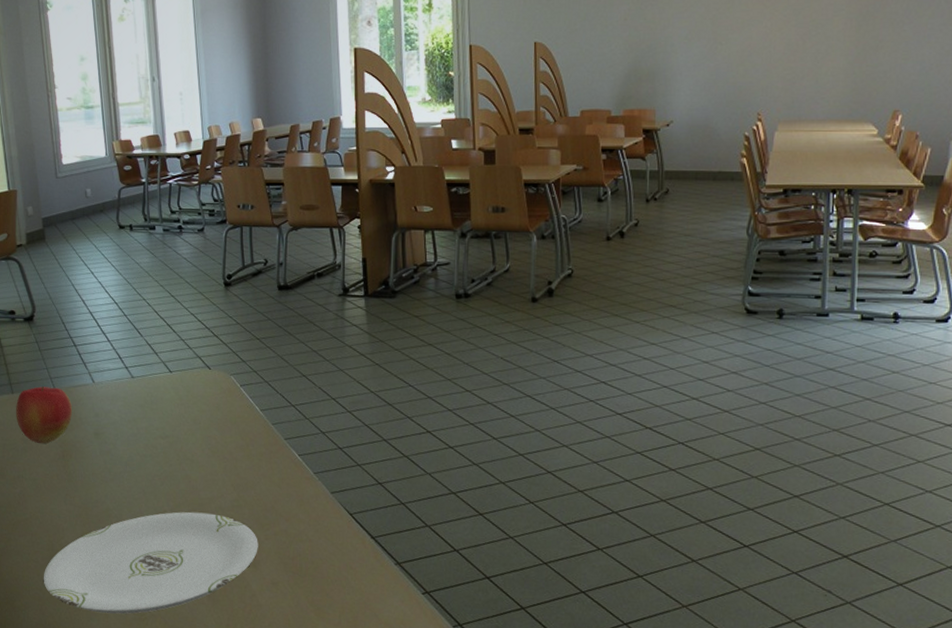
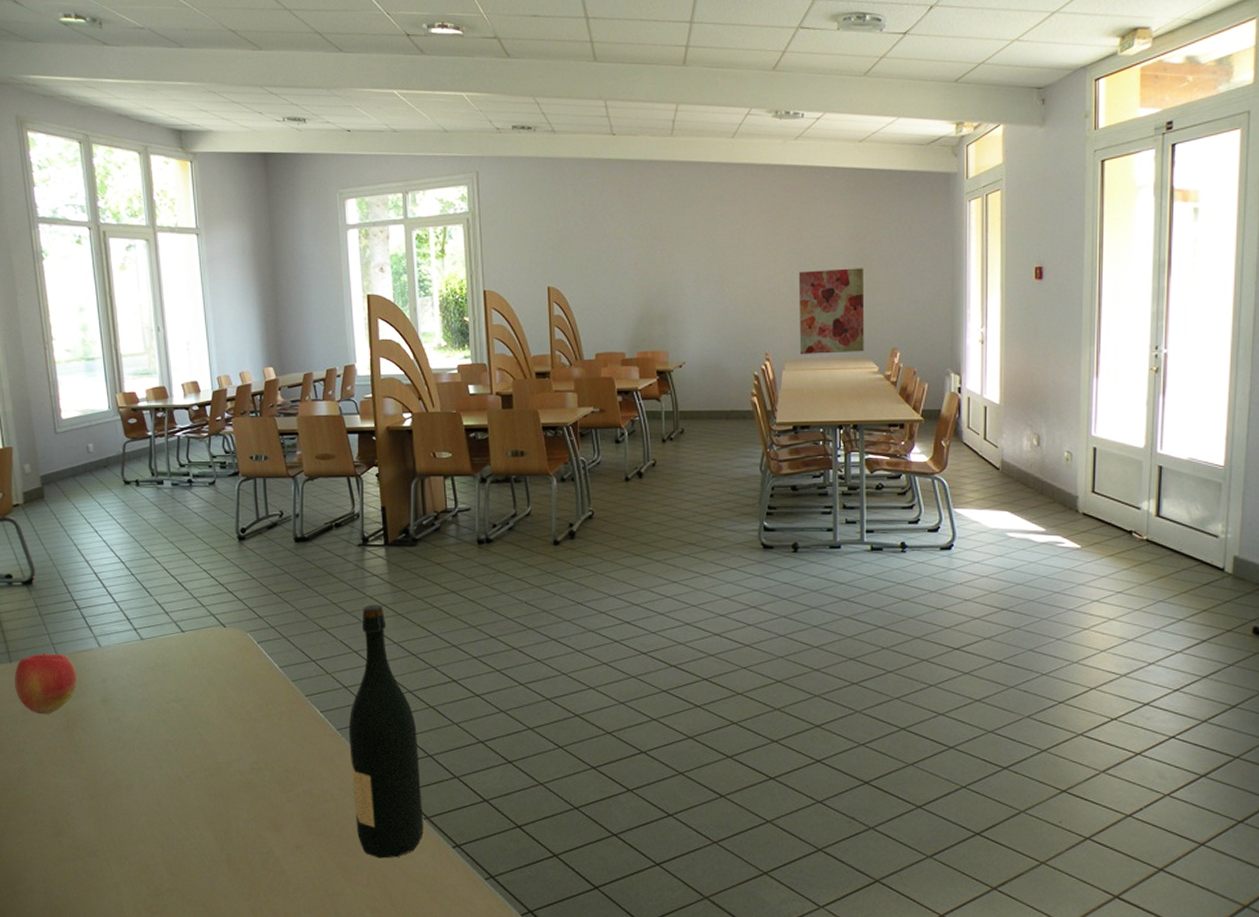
plate: present [43,511,258,614] -> none [47,777,281,891]
wine bottle: none [324,353,395,600] -> present [348,604,424,859]
wall art: none [793,26,866,115] -> present [798,268,865,354]

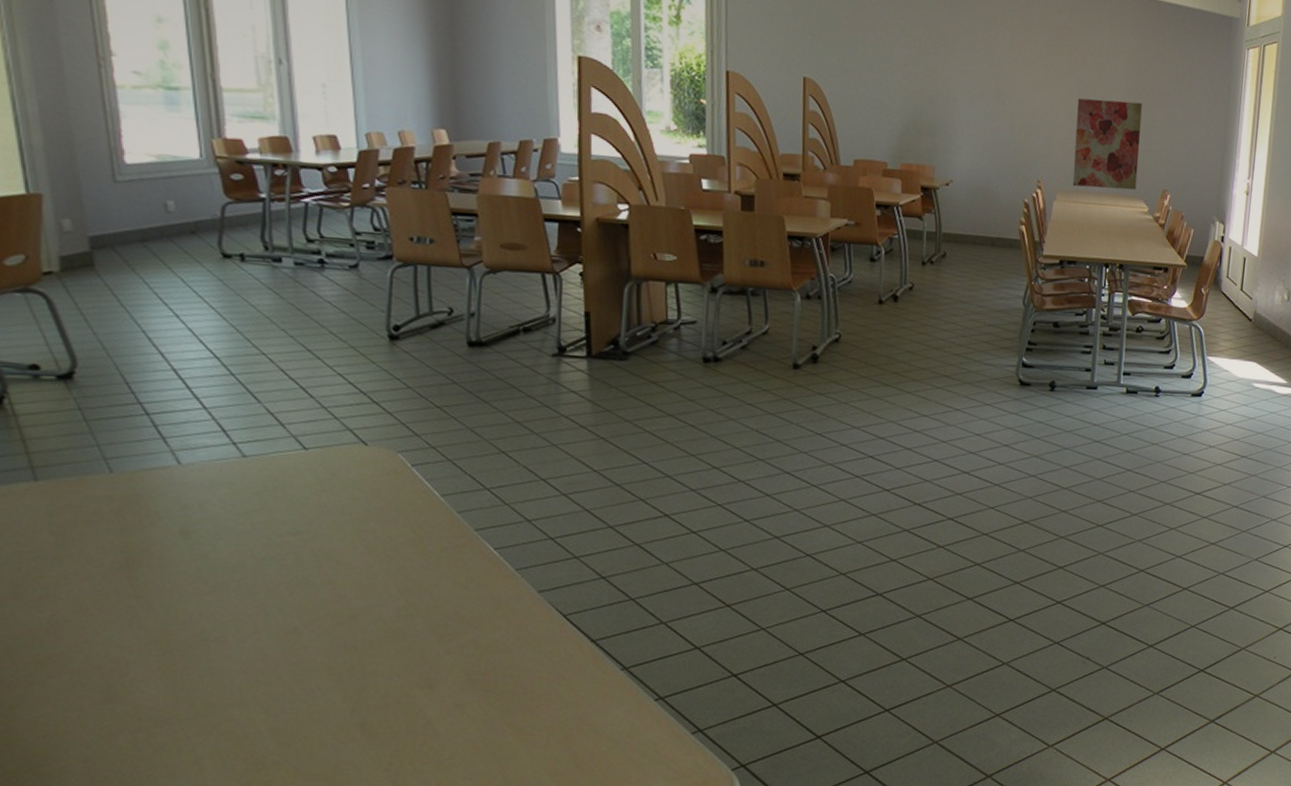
apple: present [15,653,78,714] -> none [42,470,144,548]
wine bottle: present [348,604,424,859] -> none [529,425,621,715]

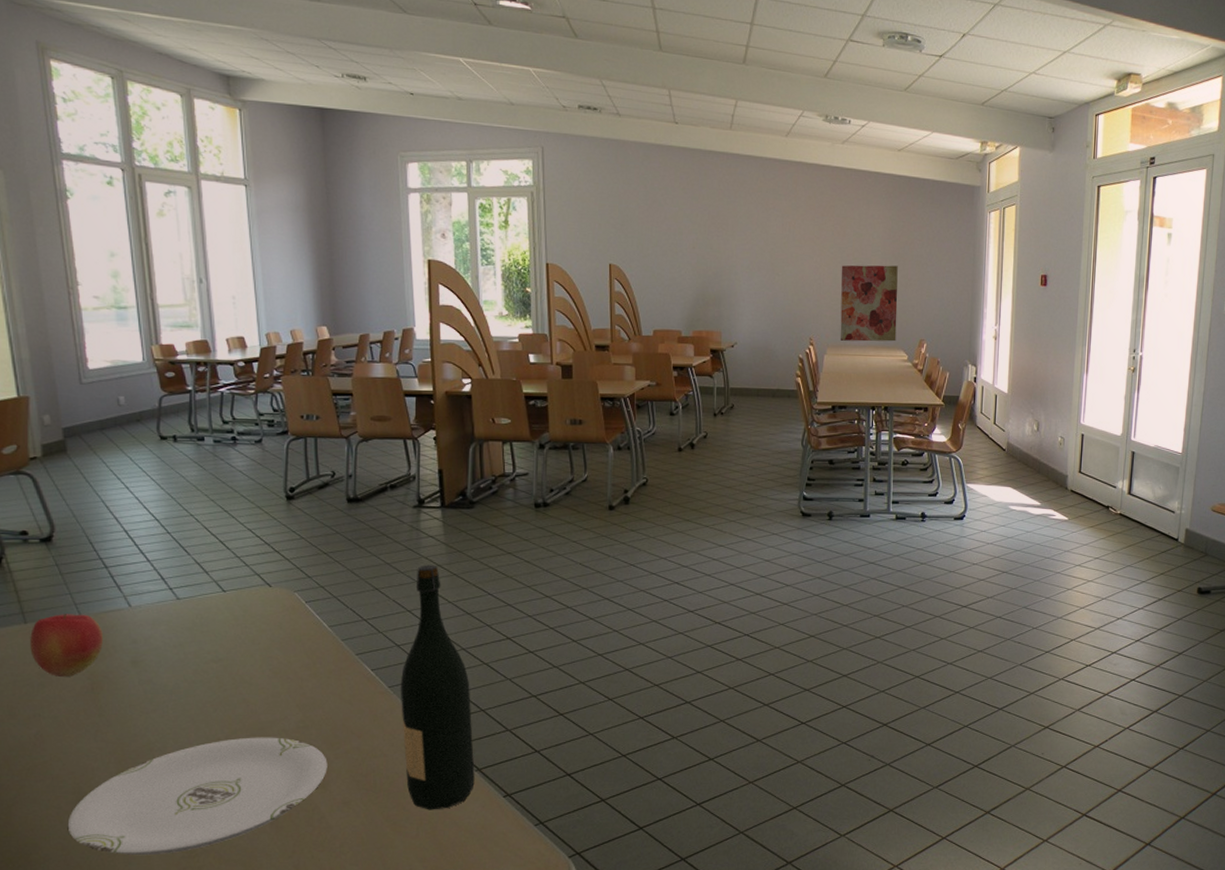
apple: none [42,470,144,548] -> present [30,614,104,677]
plate: none [92,626,436,767] -> present [67,737,328,855]
wine bottle: none [529,425,621,715] -> present [400,565,475,810]

